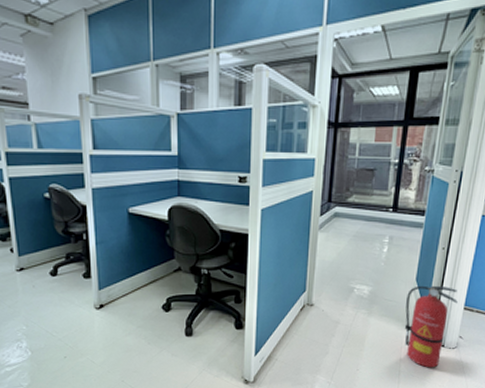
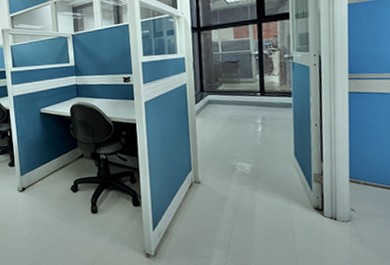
fire extinguisher: present [404,285,458,368] -> none [288,159,341,242]

